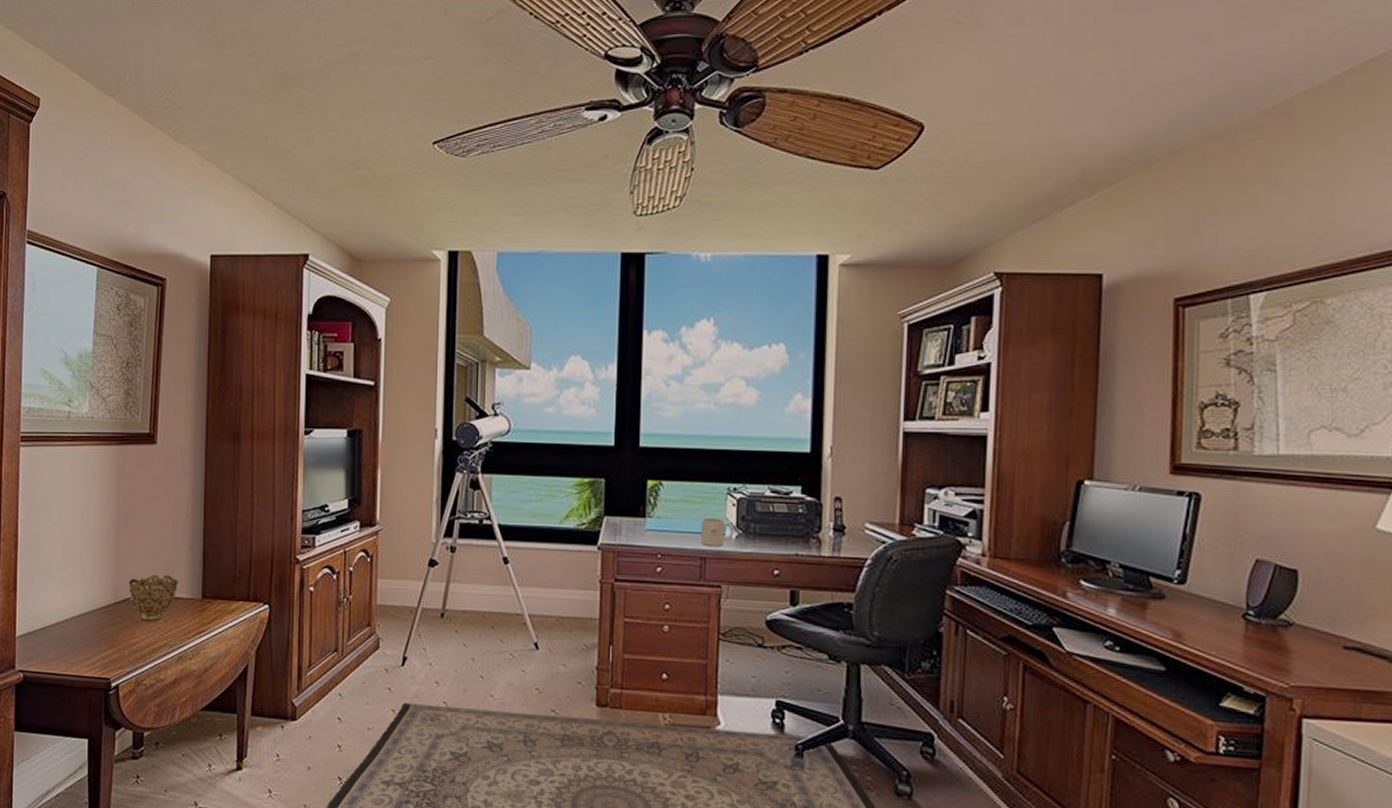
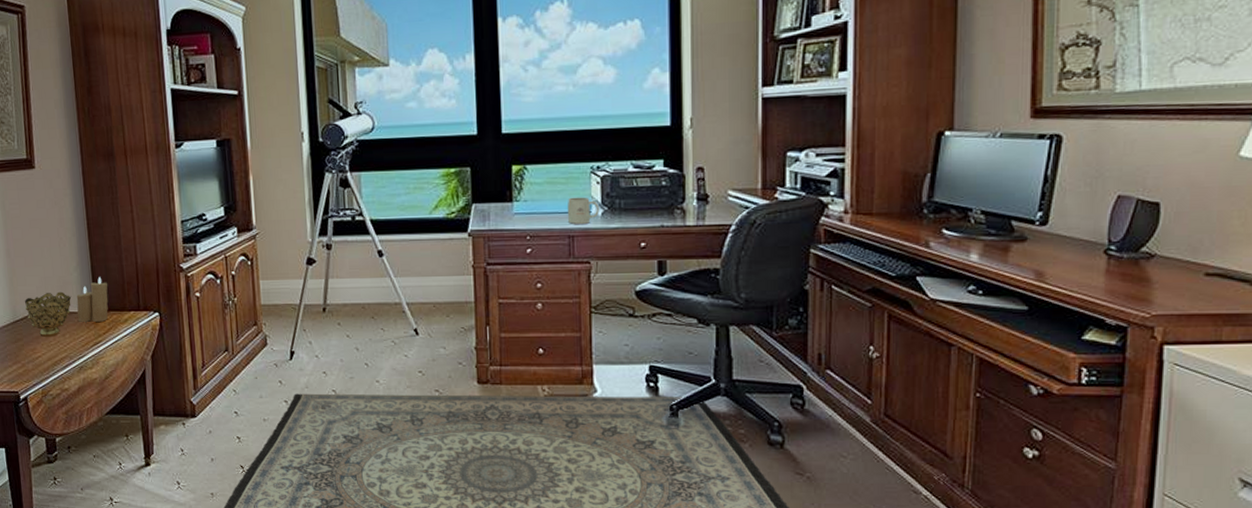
candle: none [182,563,219,610] -> present [76,277,109,322]

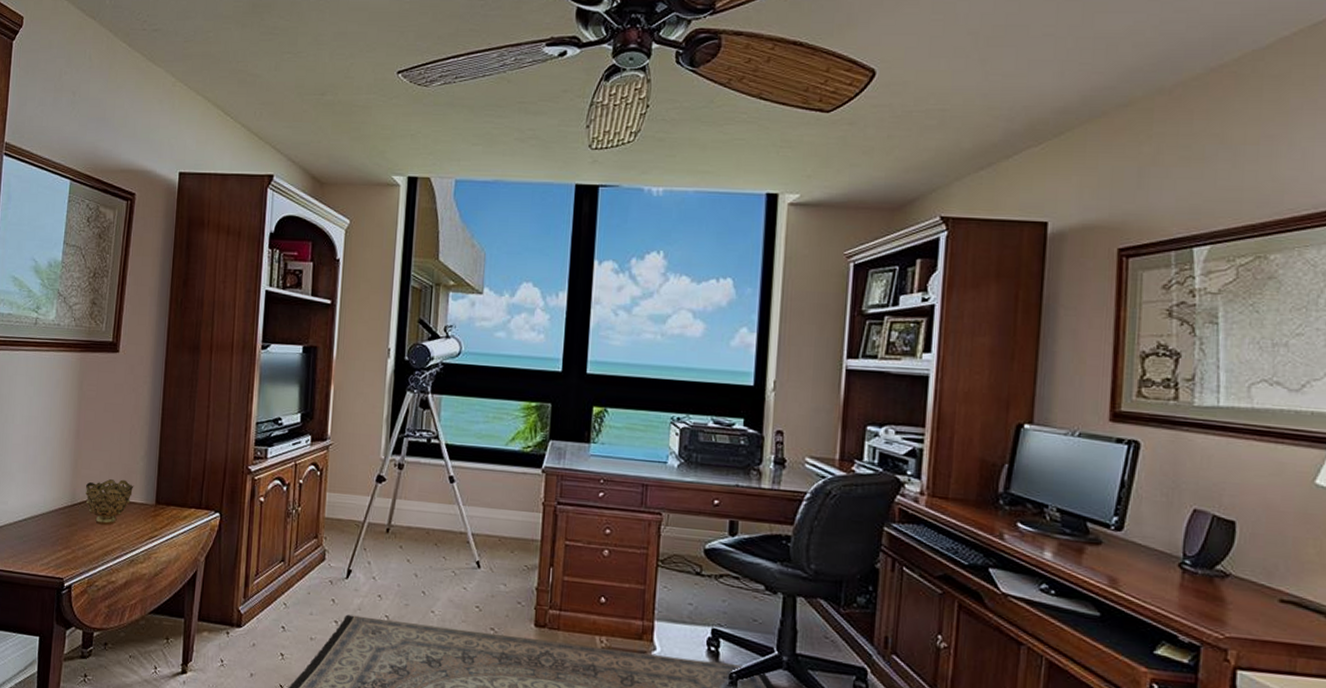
candle: present [76,277,109,322] -> none [136,470,173,516]
mug: present [567,197,599,225] -> none [643,445,676,475]

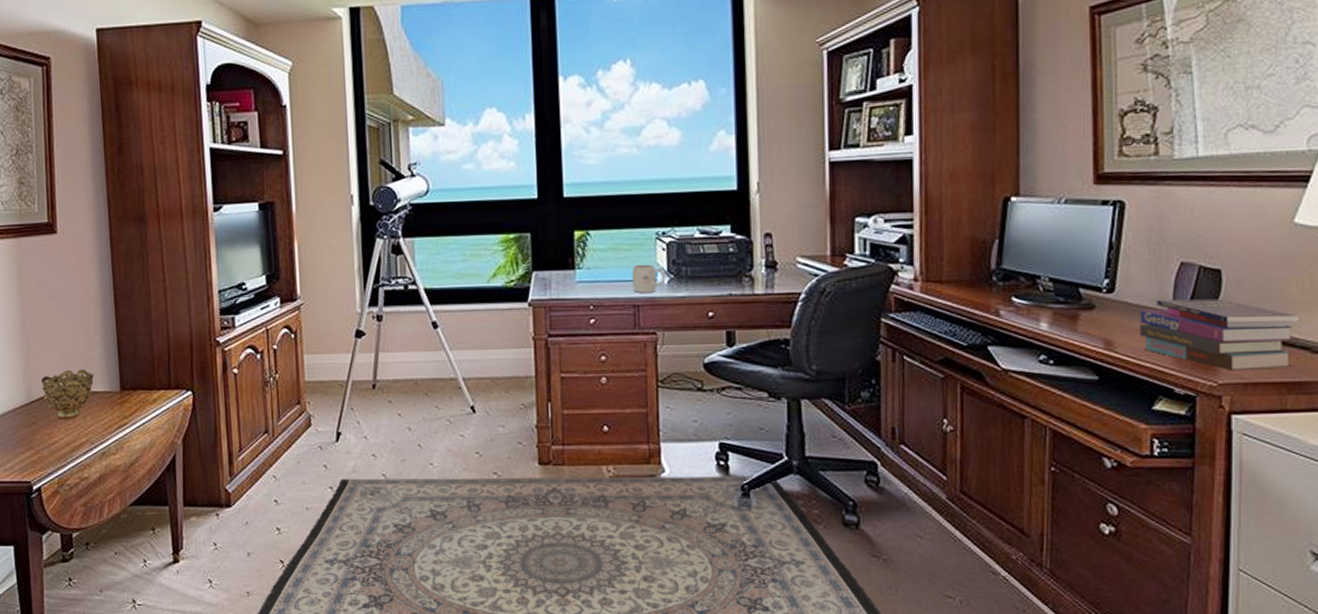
mug: none [643,445,676,475] -> present [631,264,665,294]
books: none [1146,543,1314,630] -> present [1140,298,1299,371]

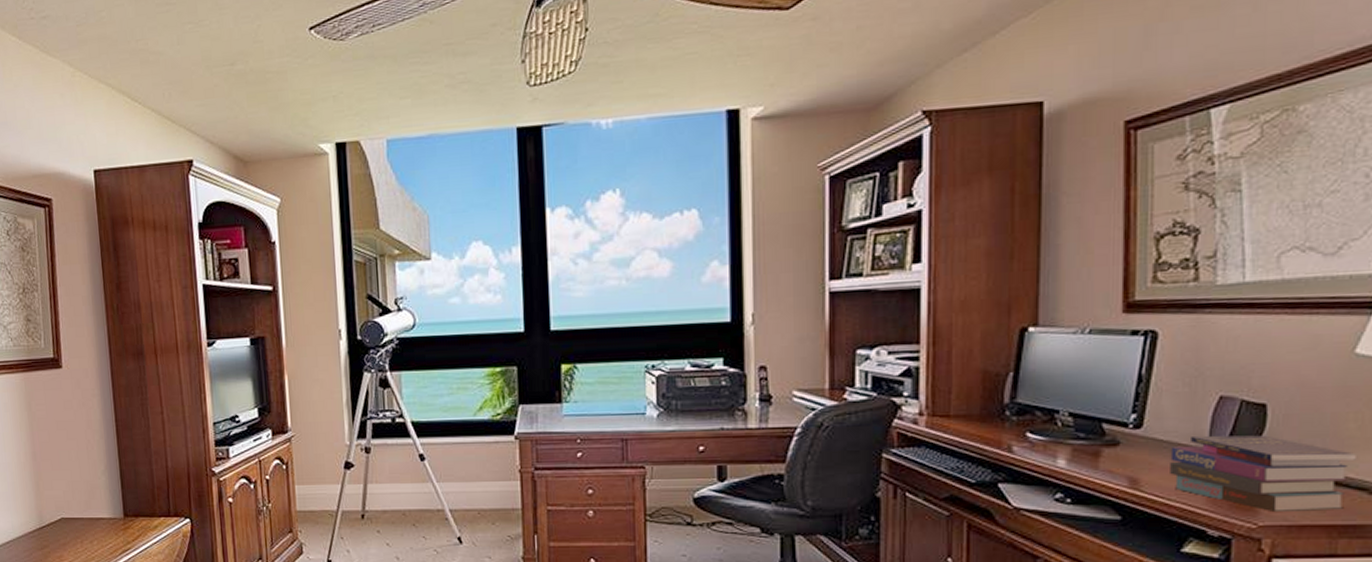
decorative bowl: present [41,369,95,421] -> none [51,496,100,545]
mug: present [631,264,665,294] -> none [620,397,654,428]

